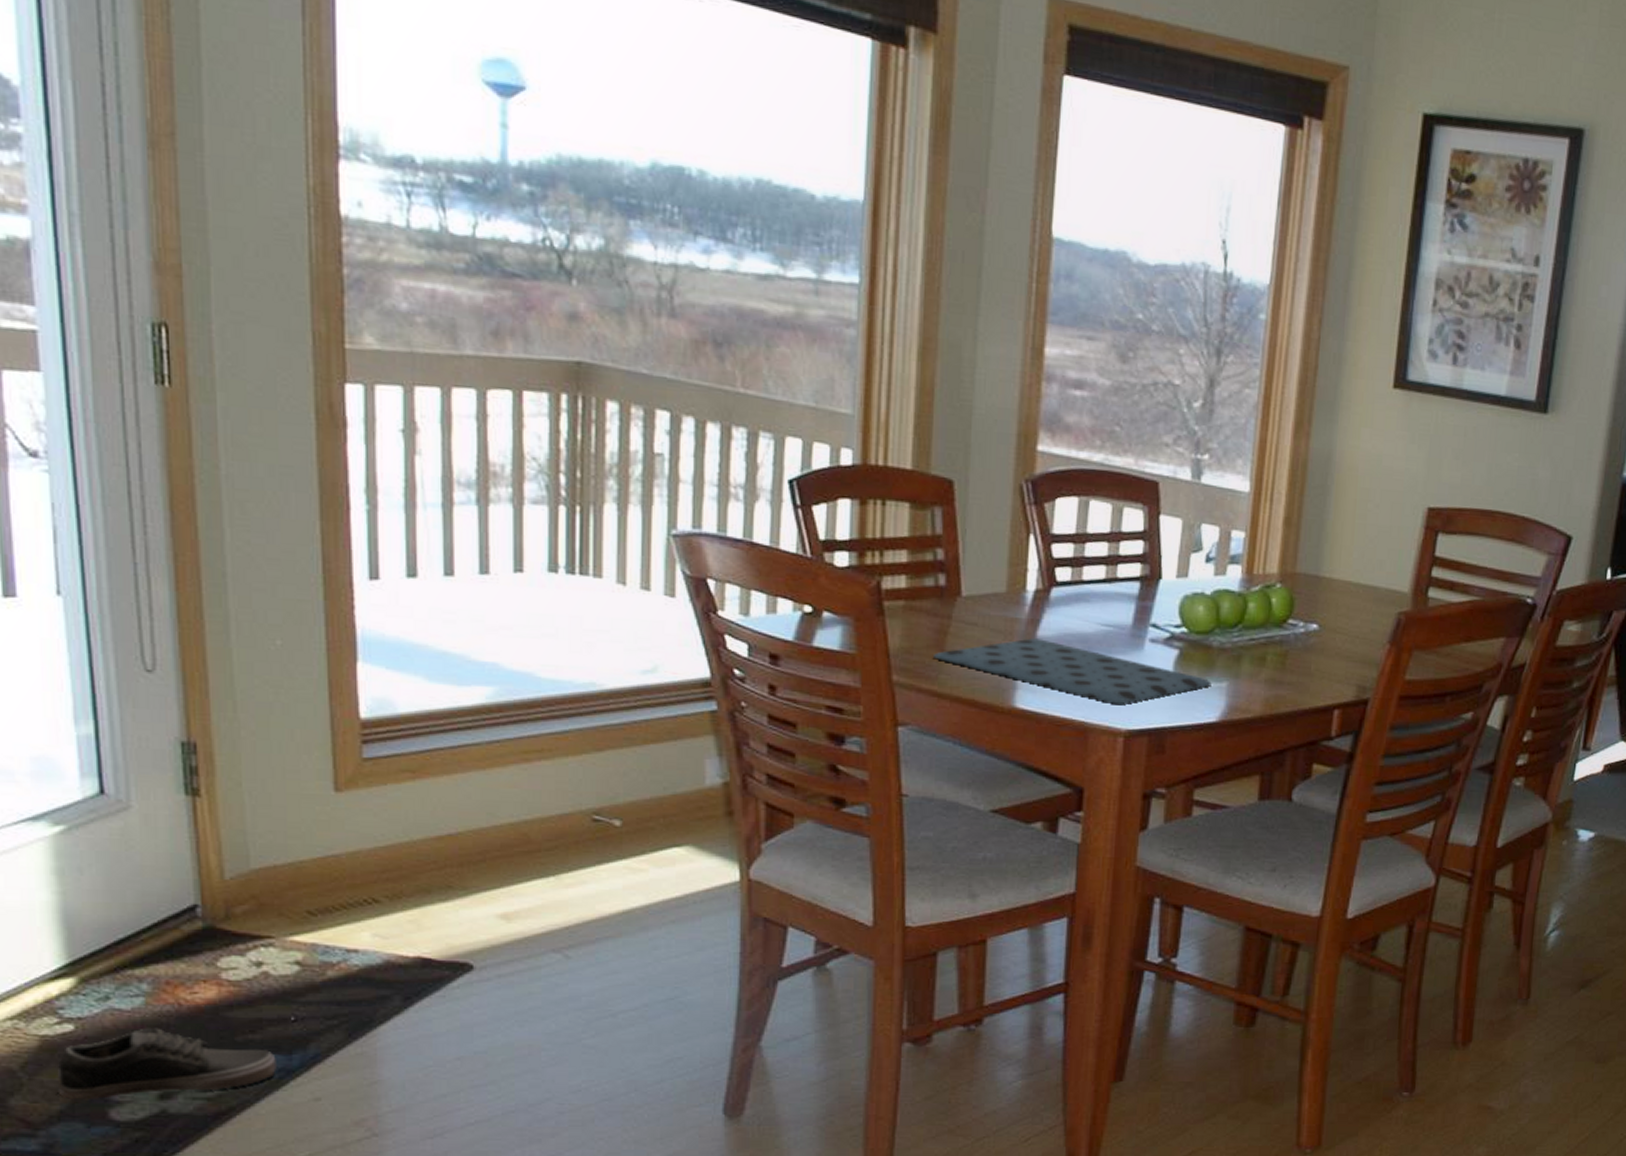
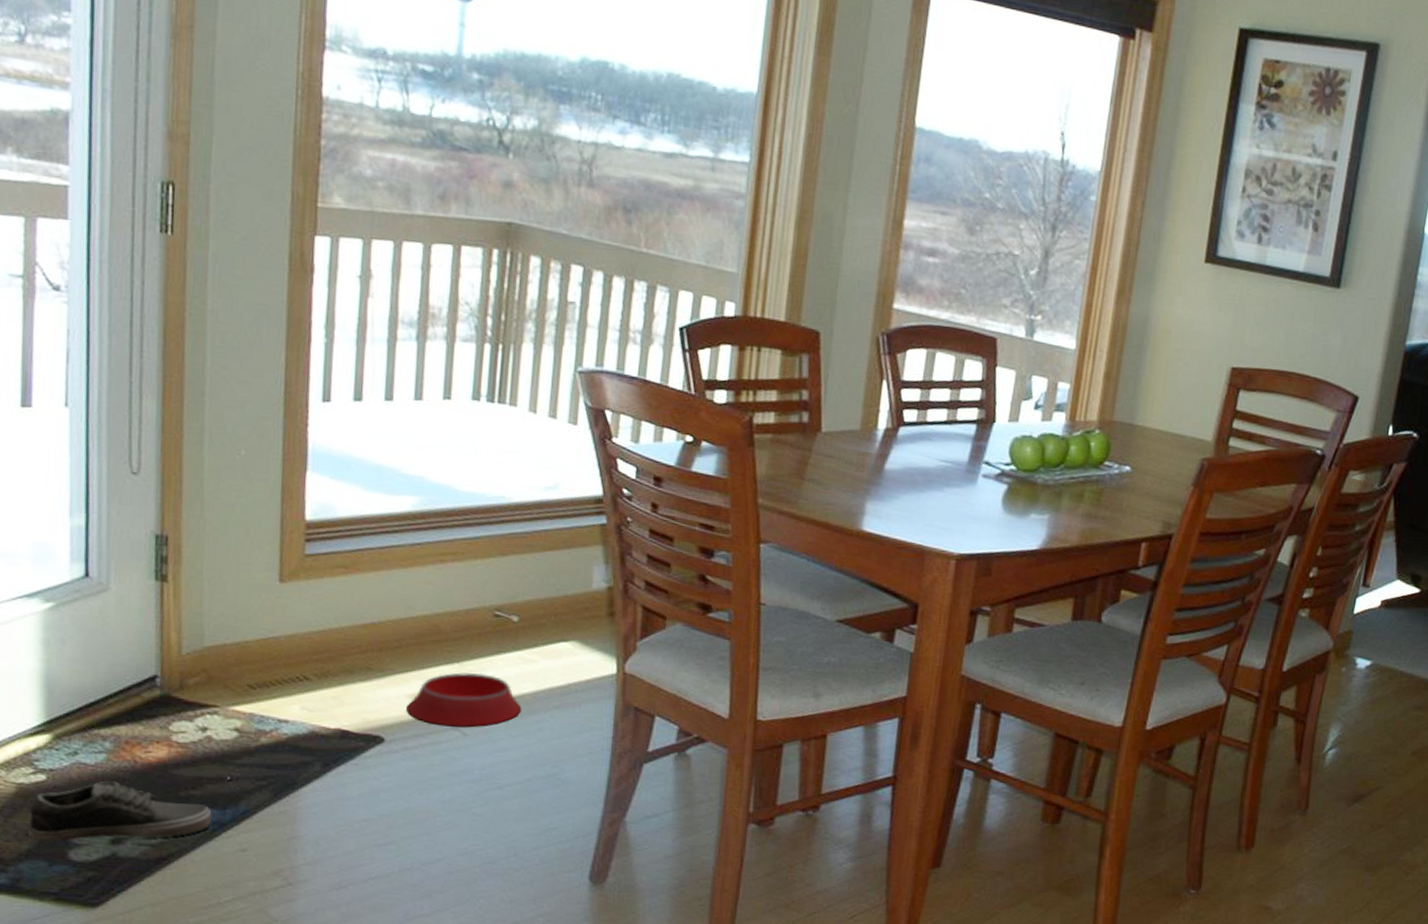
pet bowl: none [495,886,632,949] -> present [405,672,522,728]
placemat: present [932,638,1212,704] -> none [793,470,1035,531]

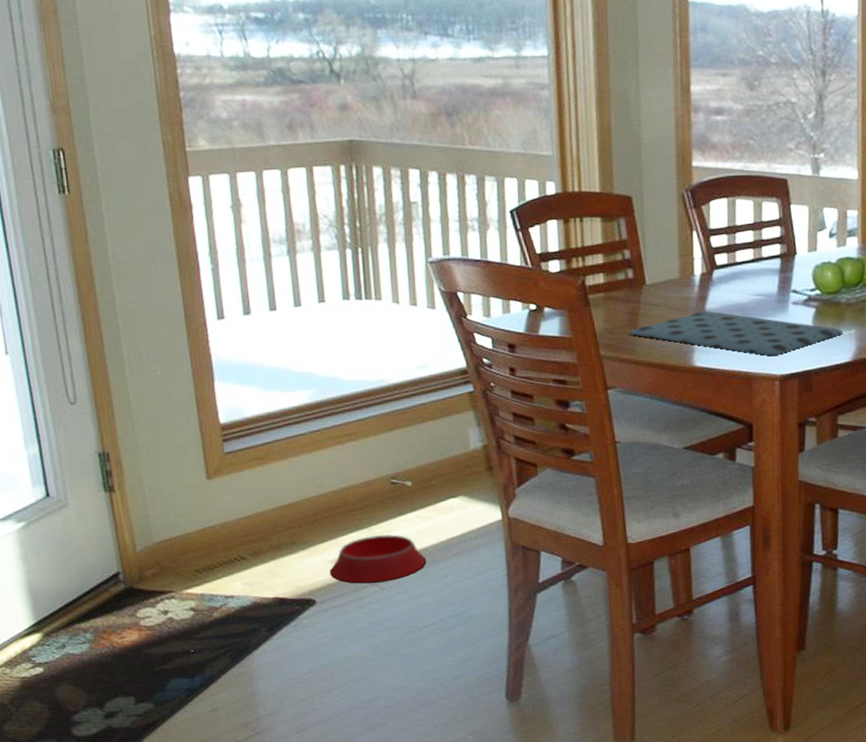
shoe: present [27,781,212,842] -> none [35,665,185,723]
placemat: none [793,470,1035,531] -> present [628,311,843,356]

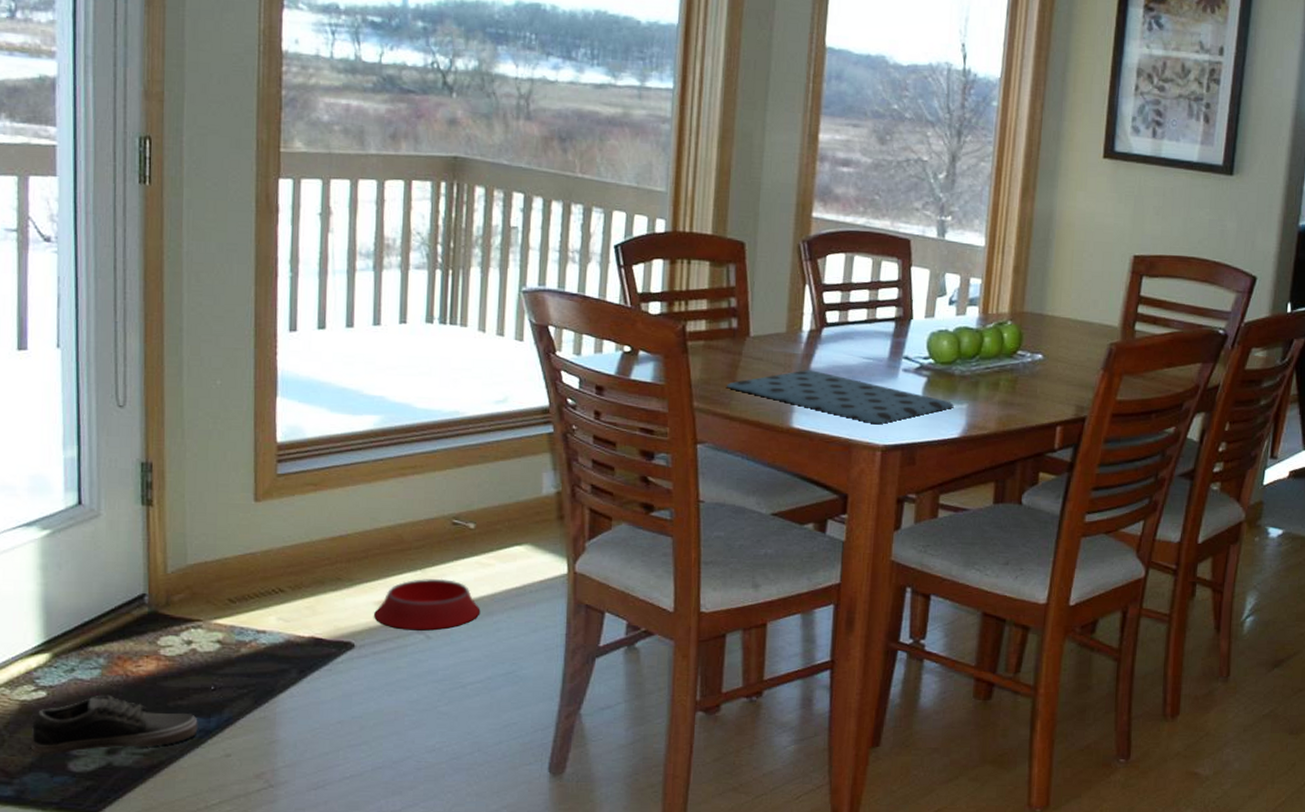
shoe: none [35,665,185,723] -> present [30,695,198,754]

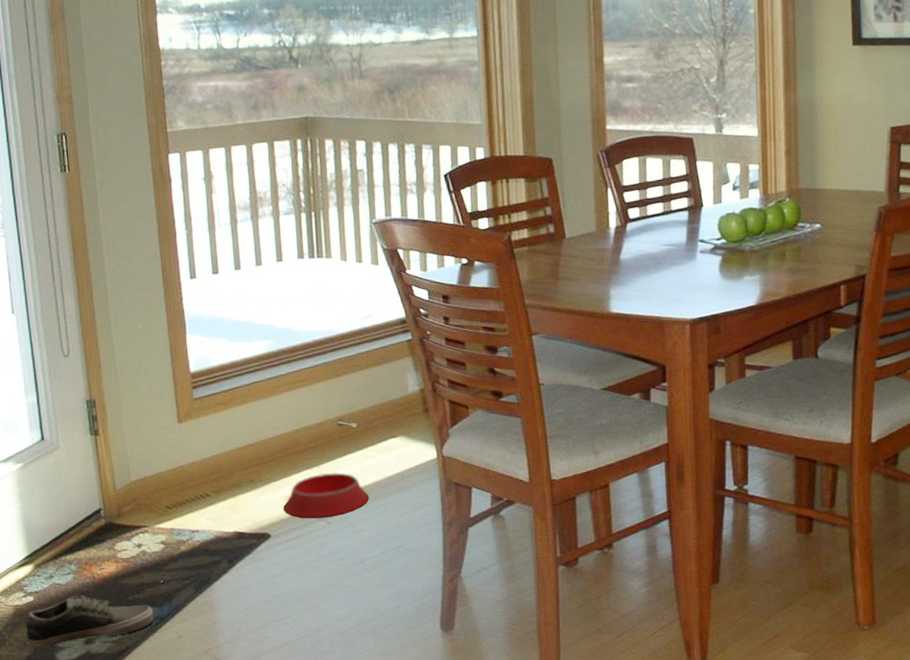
placemat: present [726,370,954,424] -> none [550,261,748,301]

